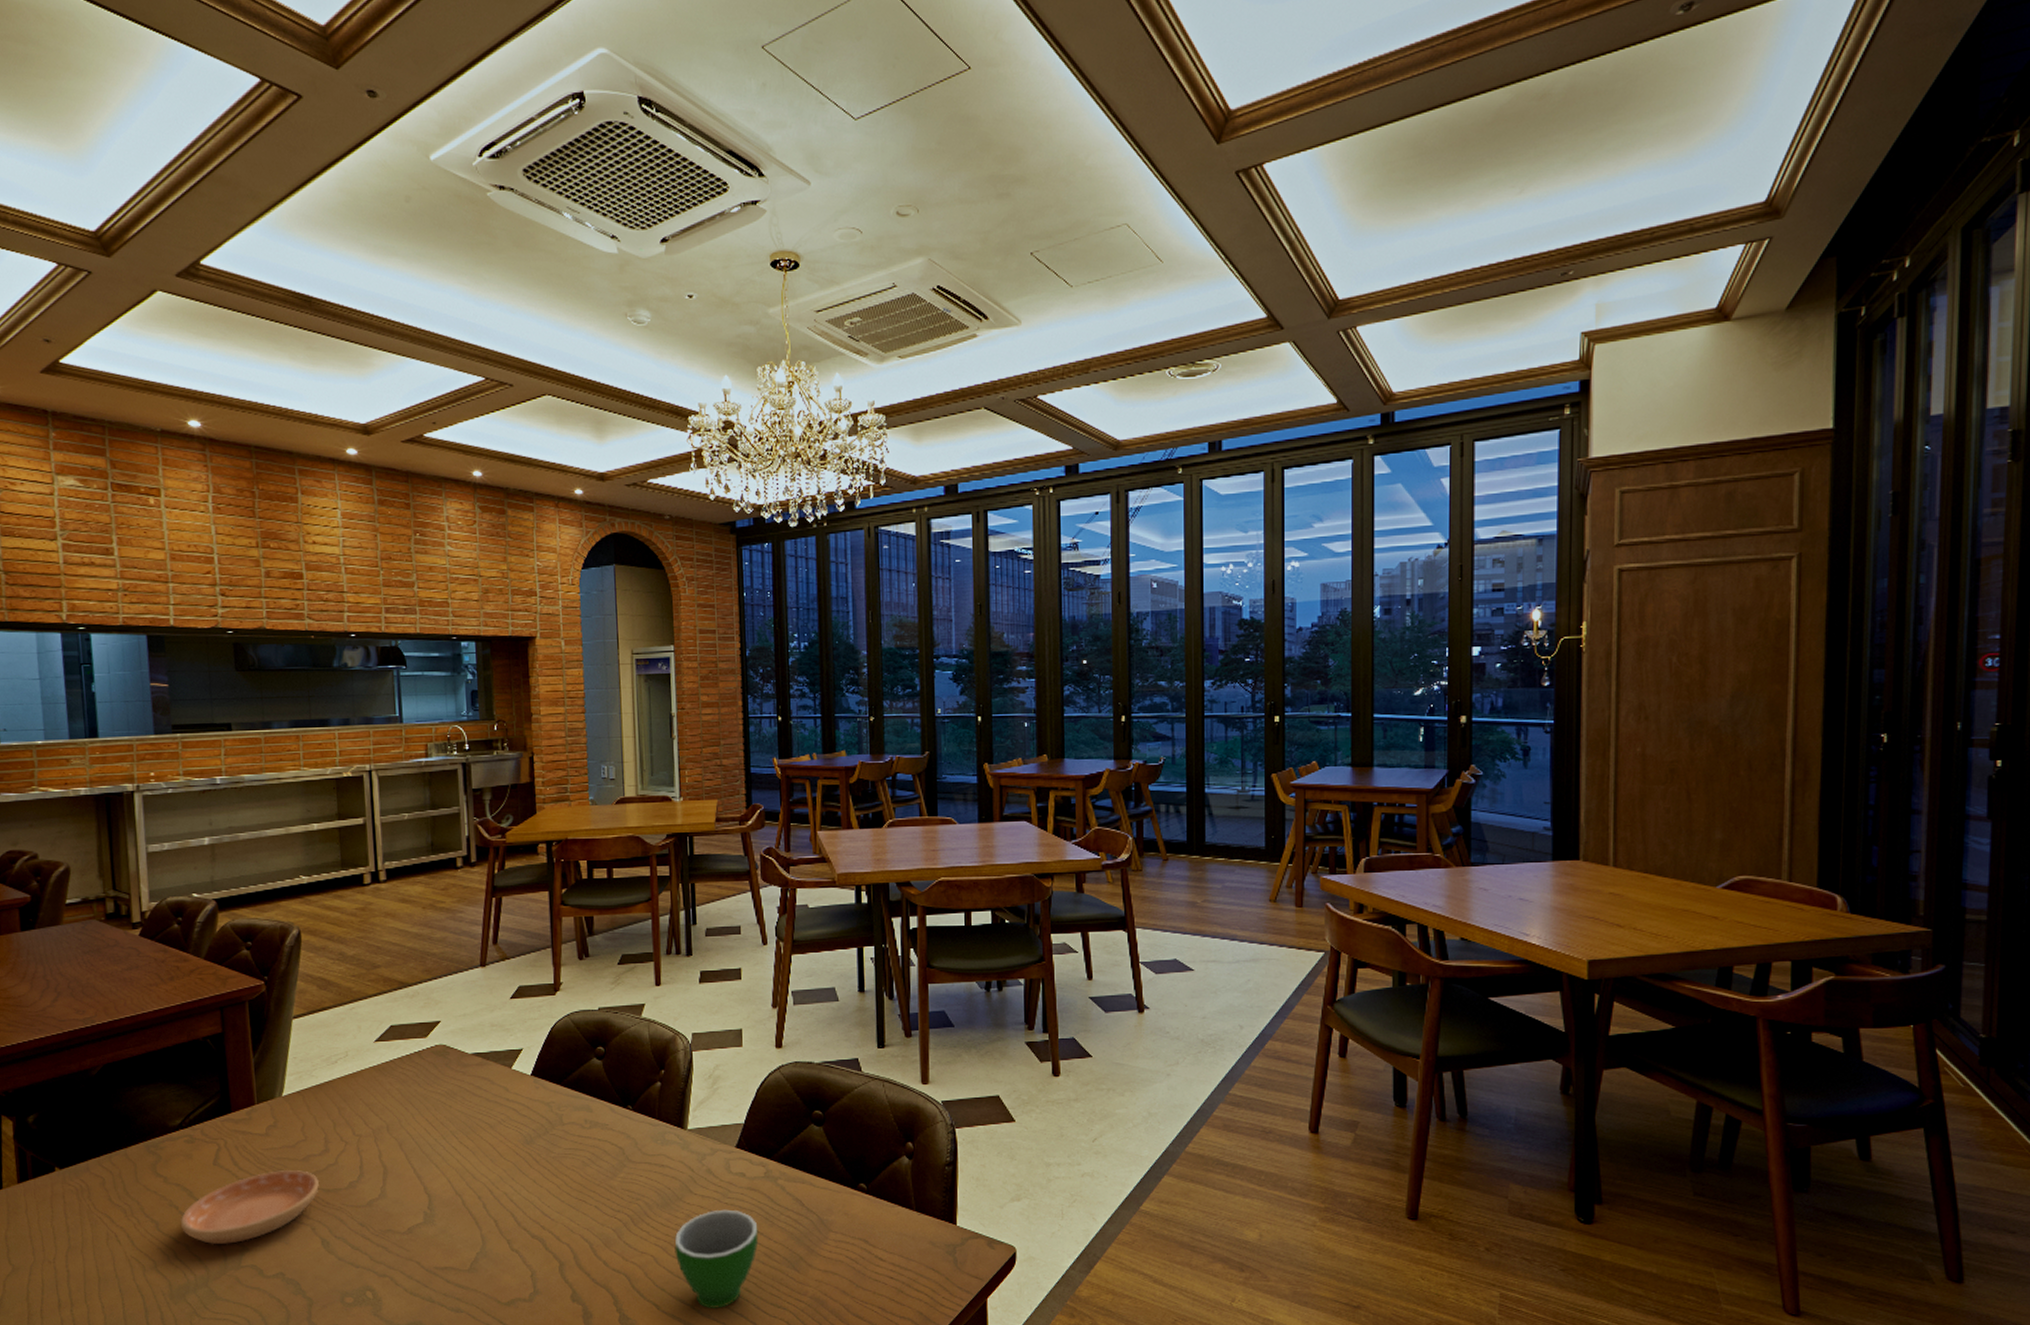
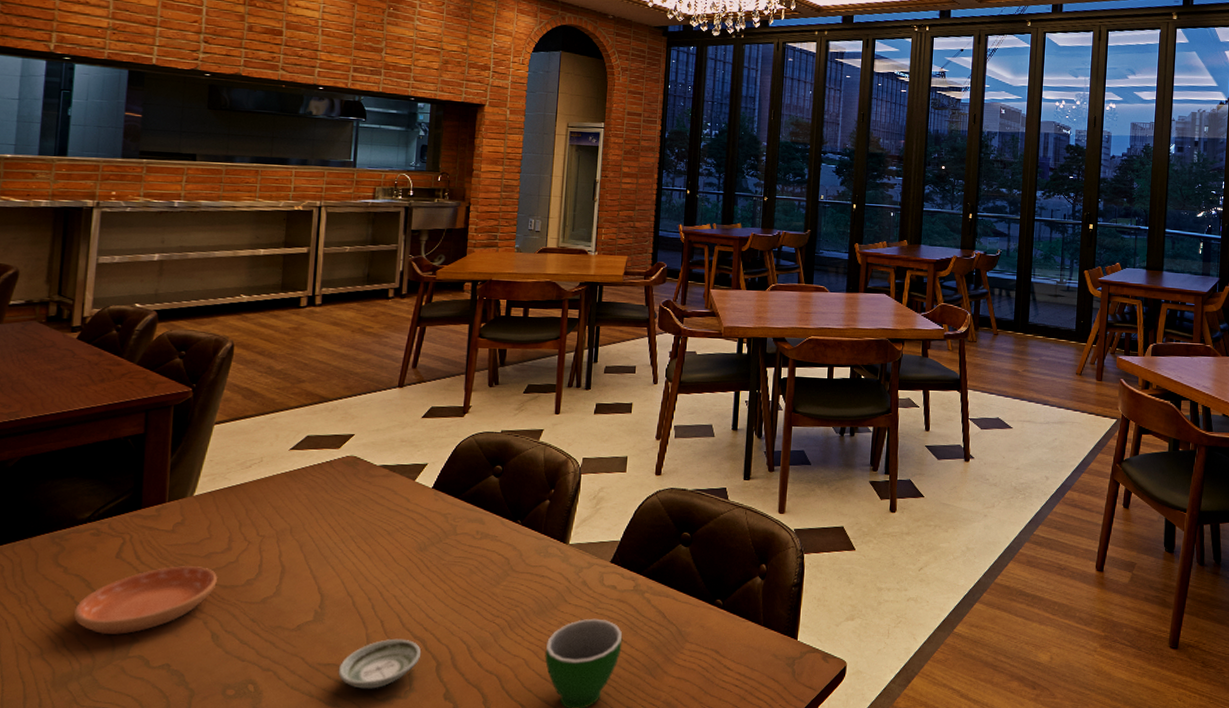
saucer: none [456,1238,542,1292] -> present [338,638,422,689]

